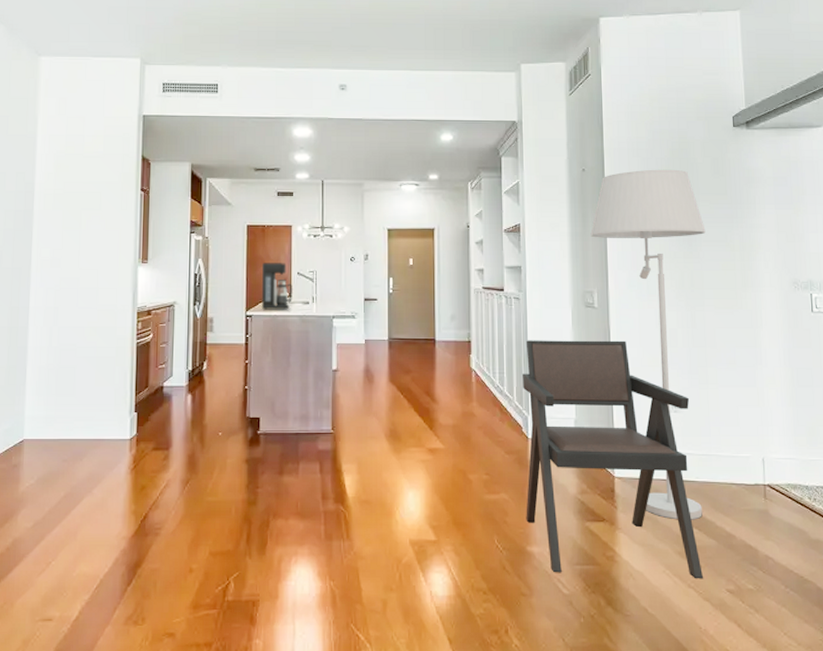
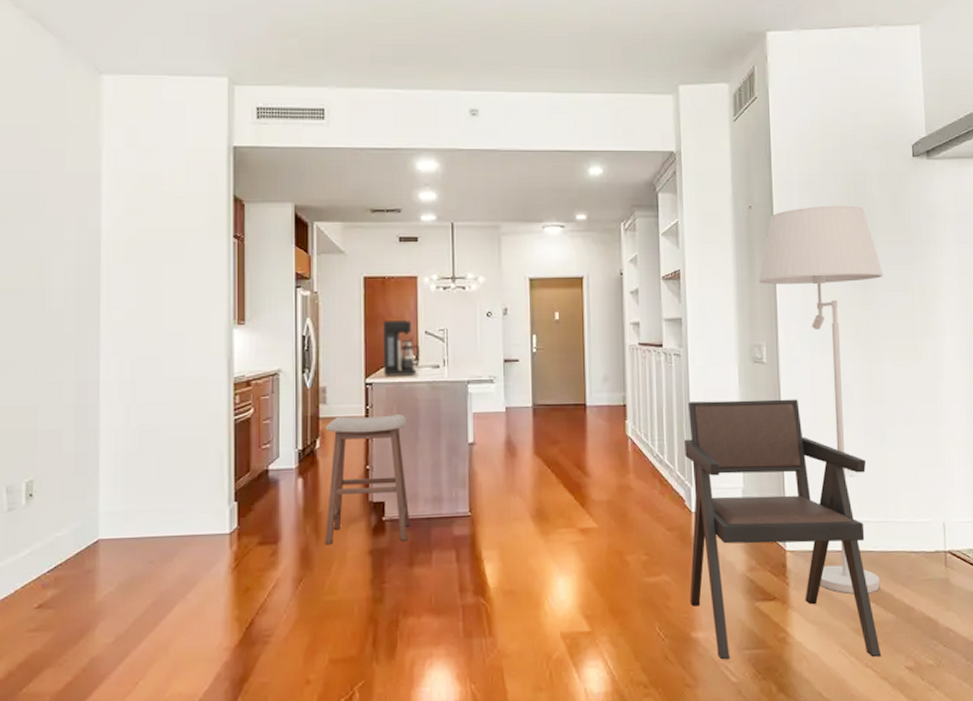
bar stool: none [208,343,281,453] -> present [325,414,411,545]

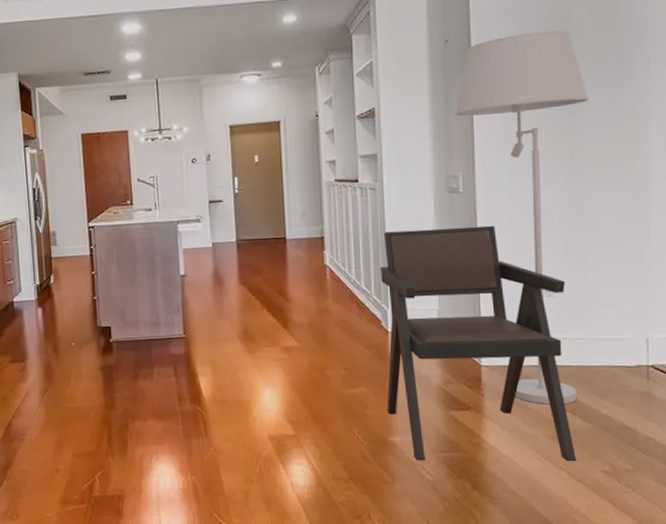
bar stool: present [325,414,411,545] -> none [57,252,134,363]
coffee maker: present [383,320,420,376] -> none [101,170,134,220]

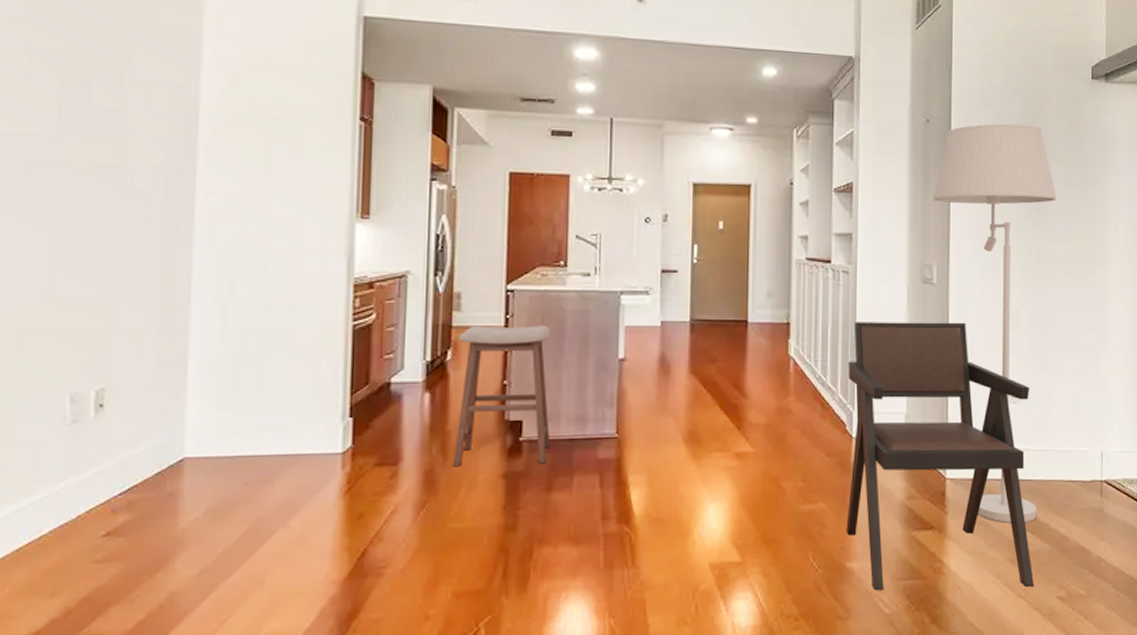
bar stool: none [57,252,134,363] -> present [452,325,552,467]

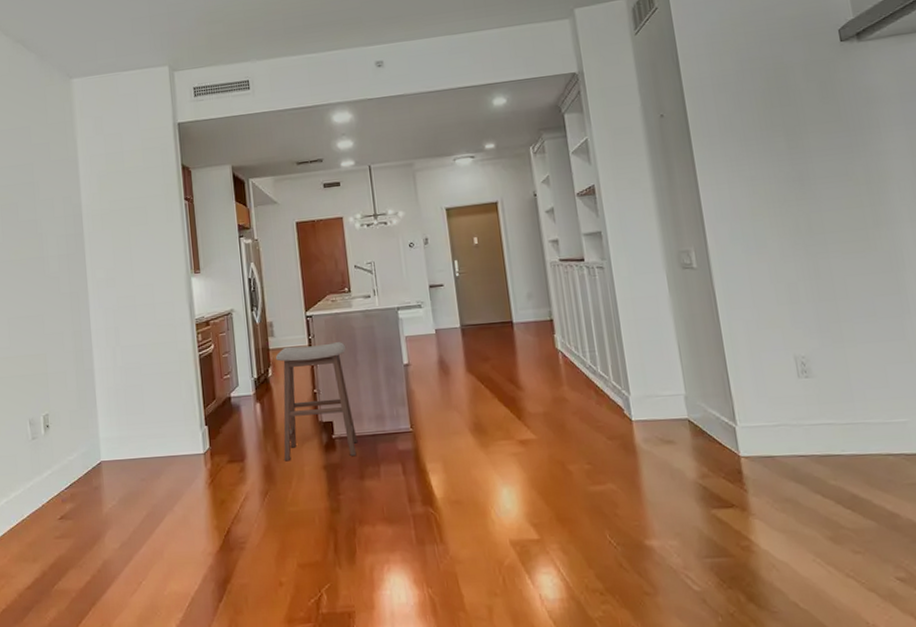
armchair: present [846,322,1034,591] -> none [616,301,864,568]
floor lamp: present [932,123,1057,524] -> none [678,100,855,501]

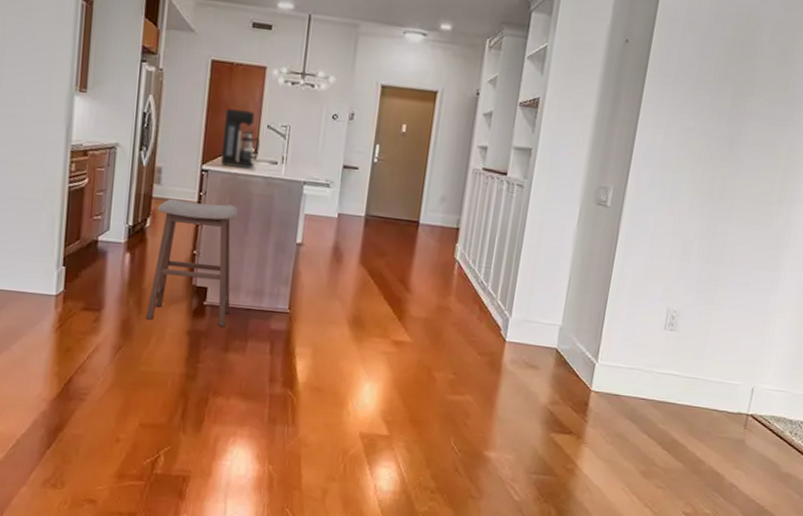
coffee maker: none [317,257,352,309] -> present [221,109,260,169]

